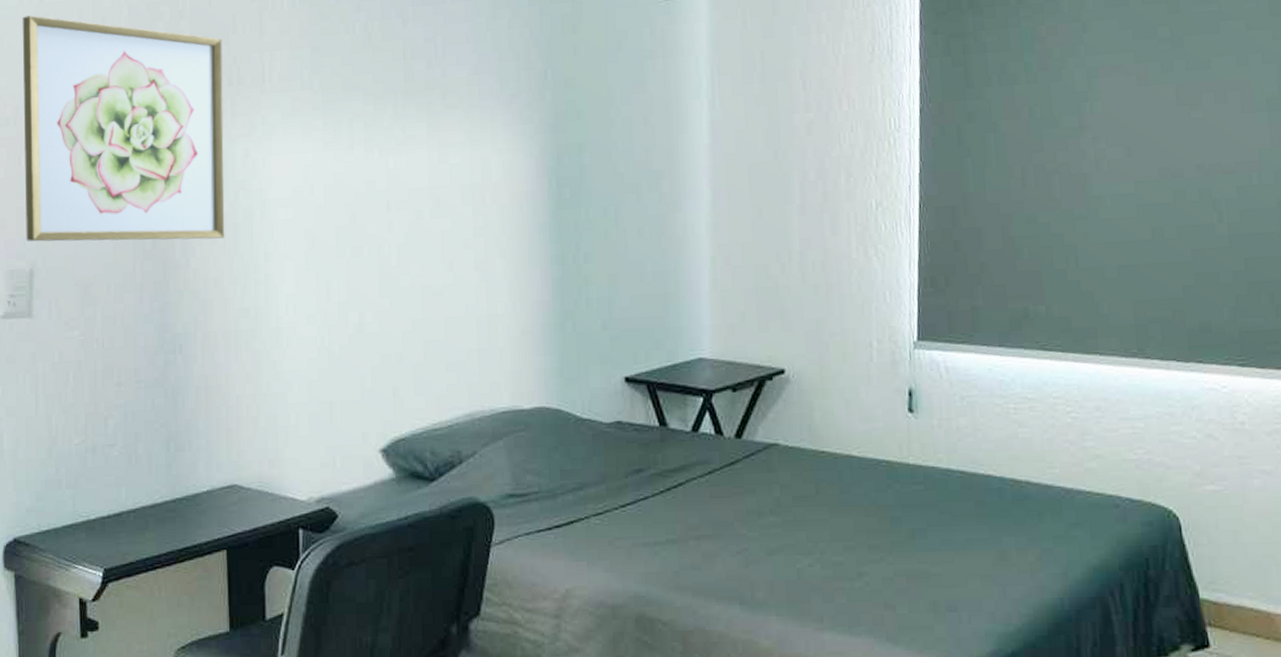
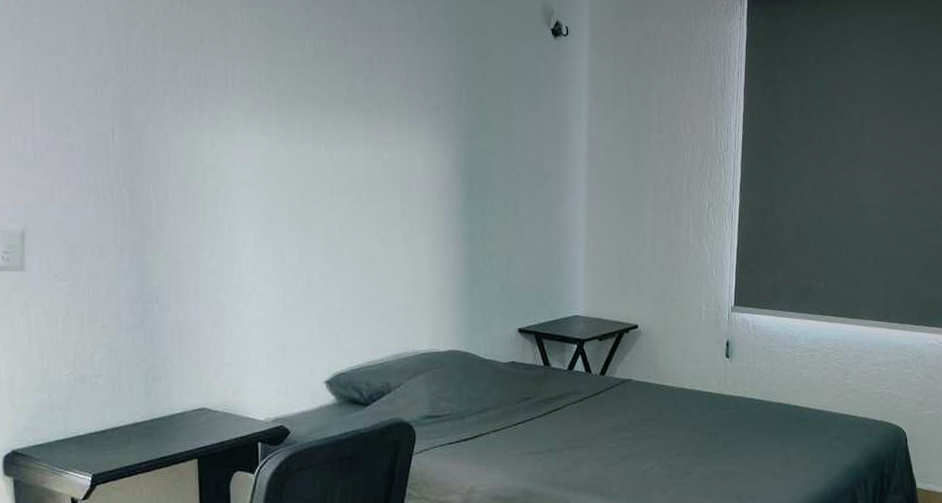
wall art: present [22,15,225,242] -> none [10,15,195,211]

